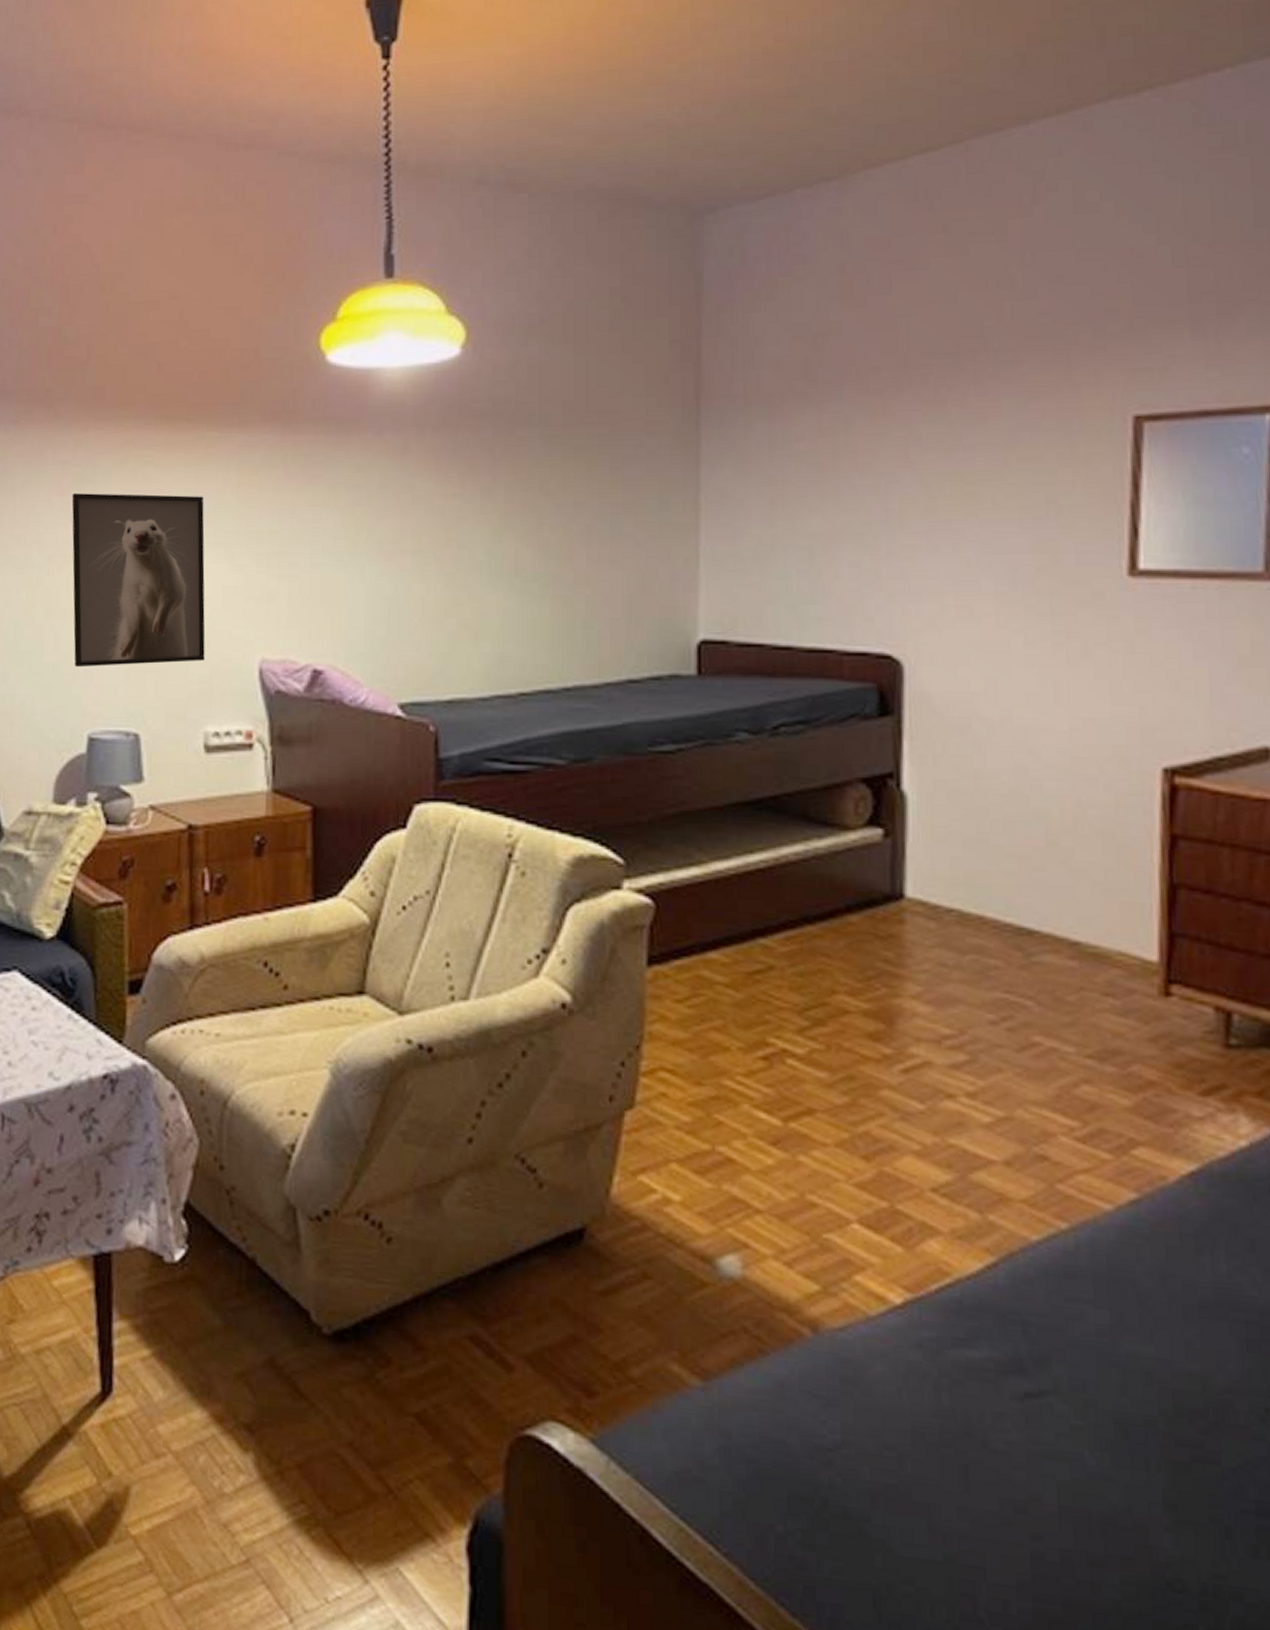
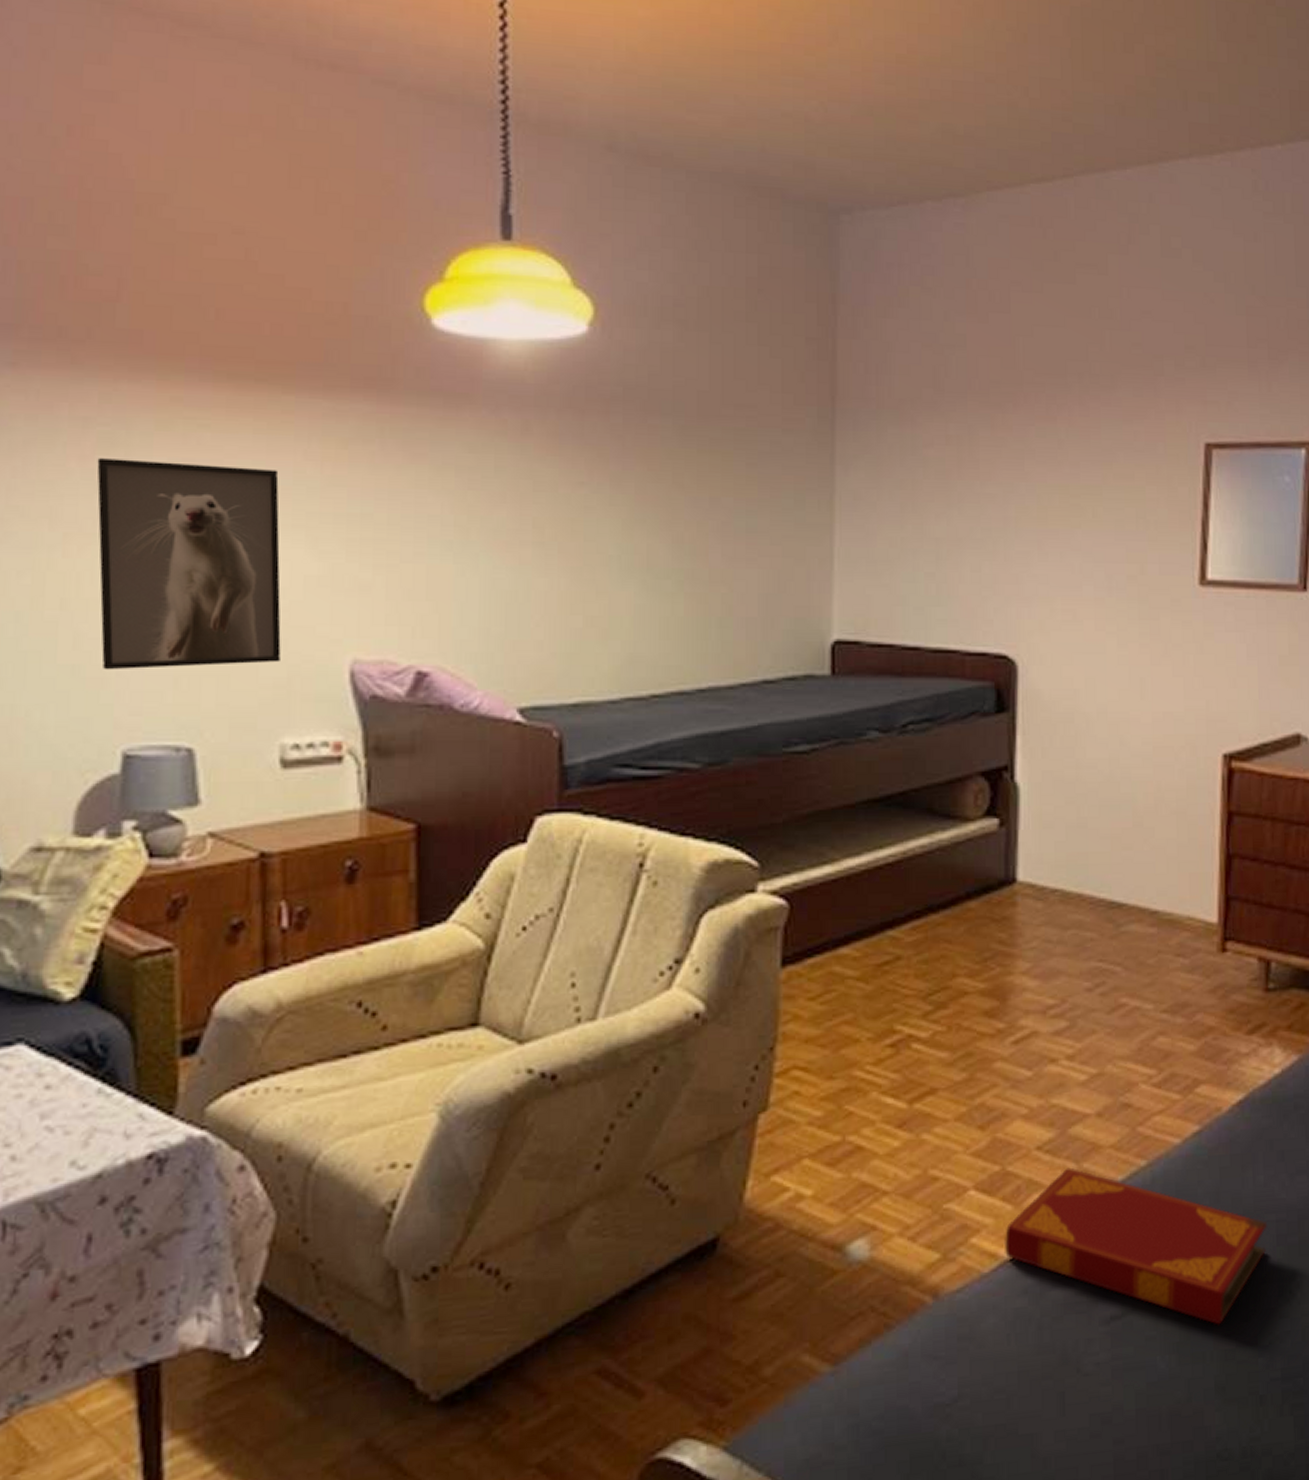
hardback book: none [893,1216,1233,1431] -> present [1003,1167,1268,1325]

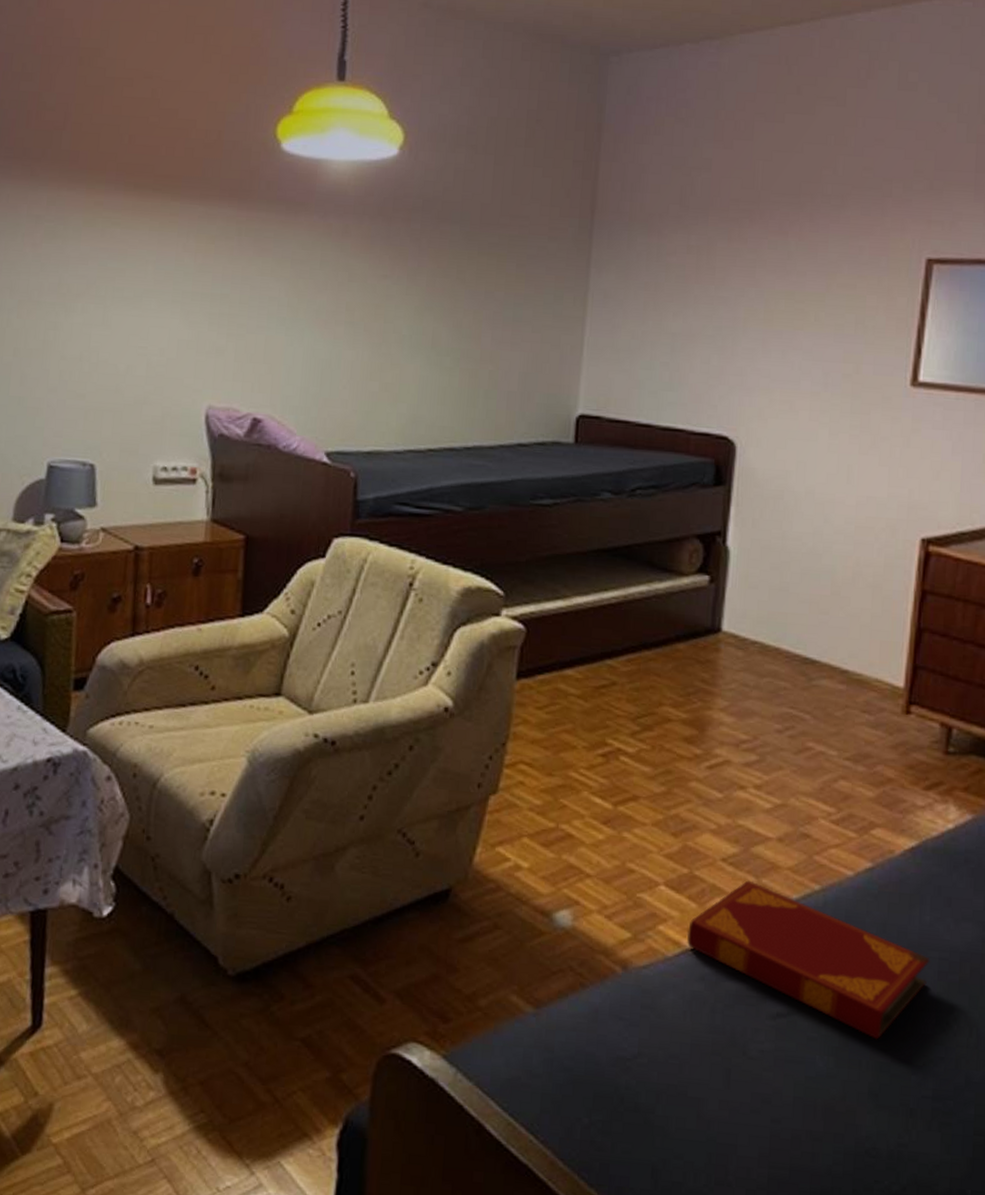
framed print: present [97,458,281,670] -> none [38,246,165,405]

